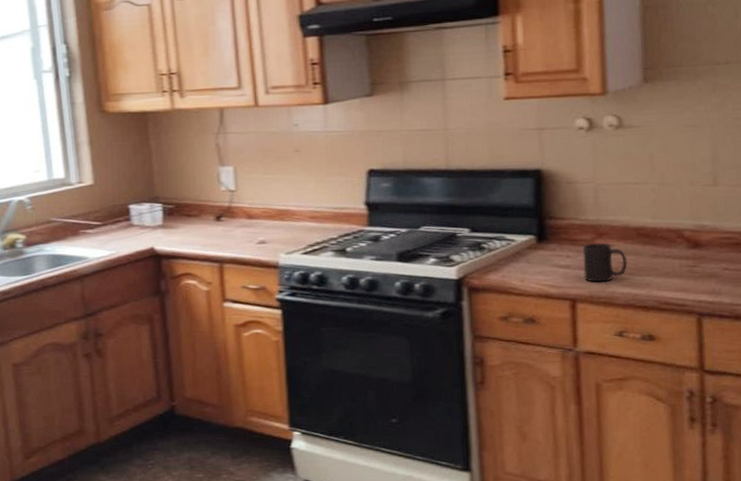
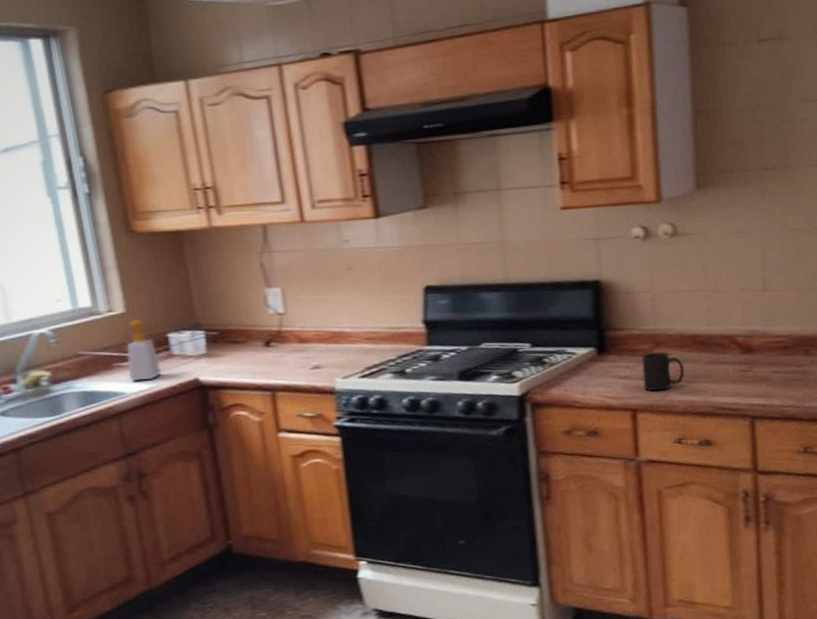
soap bottle: none [82,190,122,248] -> present [113,319,162,382]

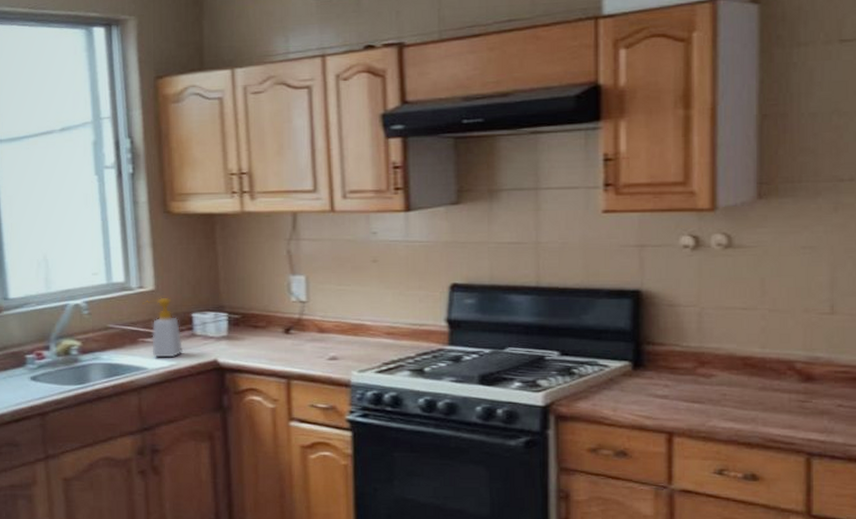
mug: present [641,352,685,392] -> none [682,372,732,415]

